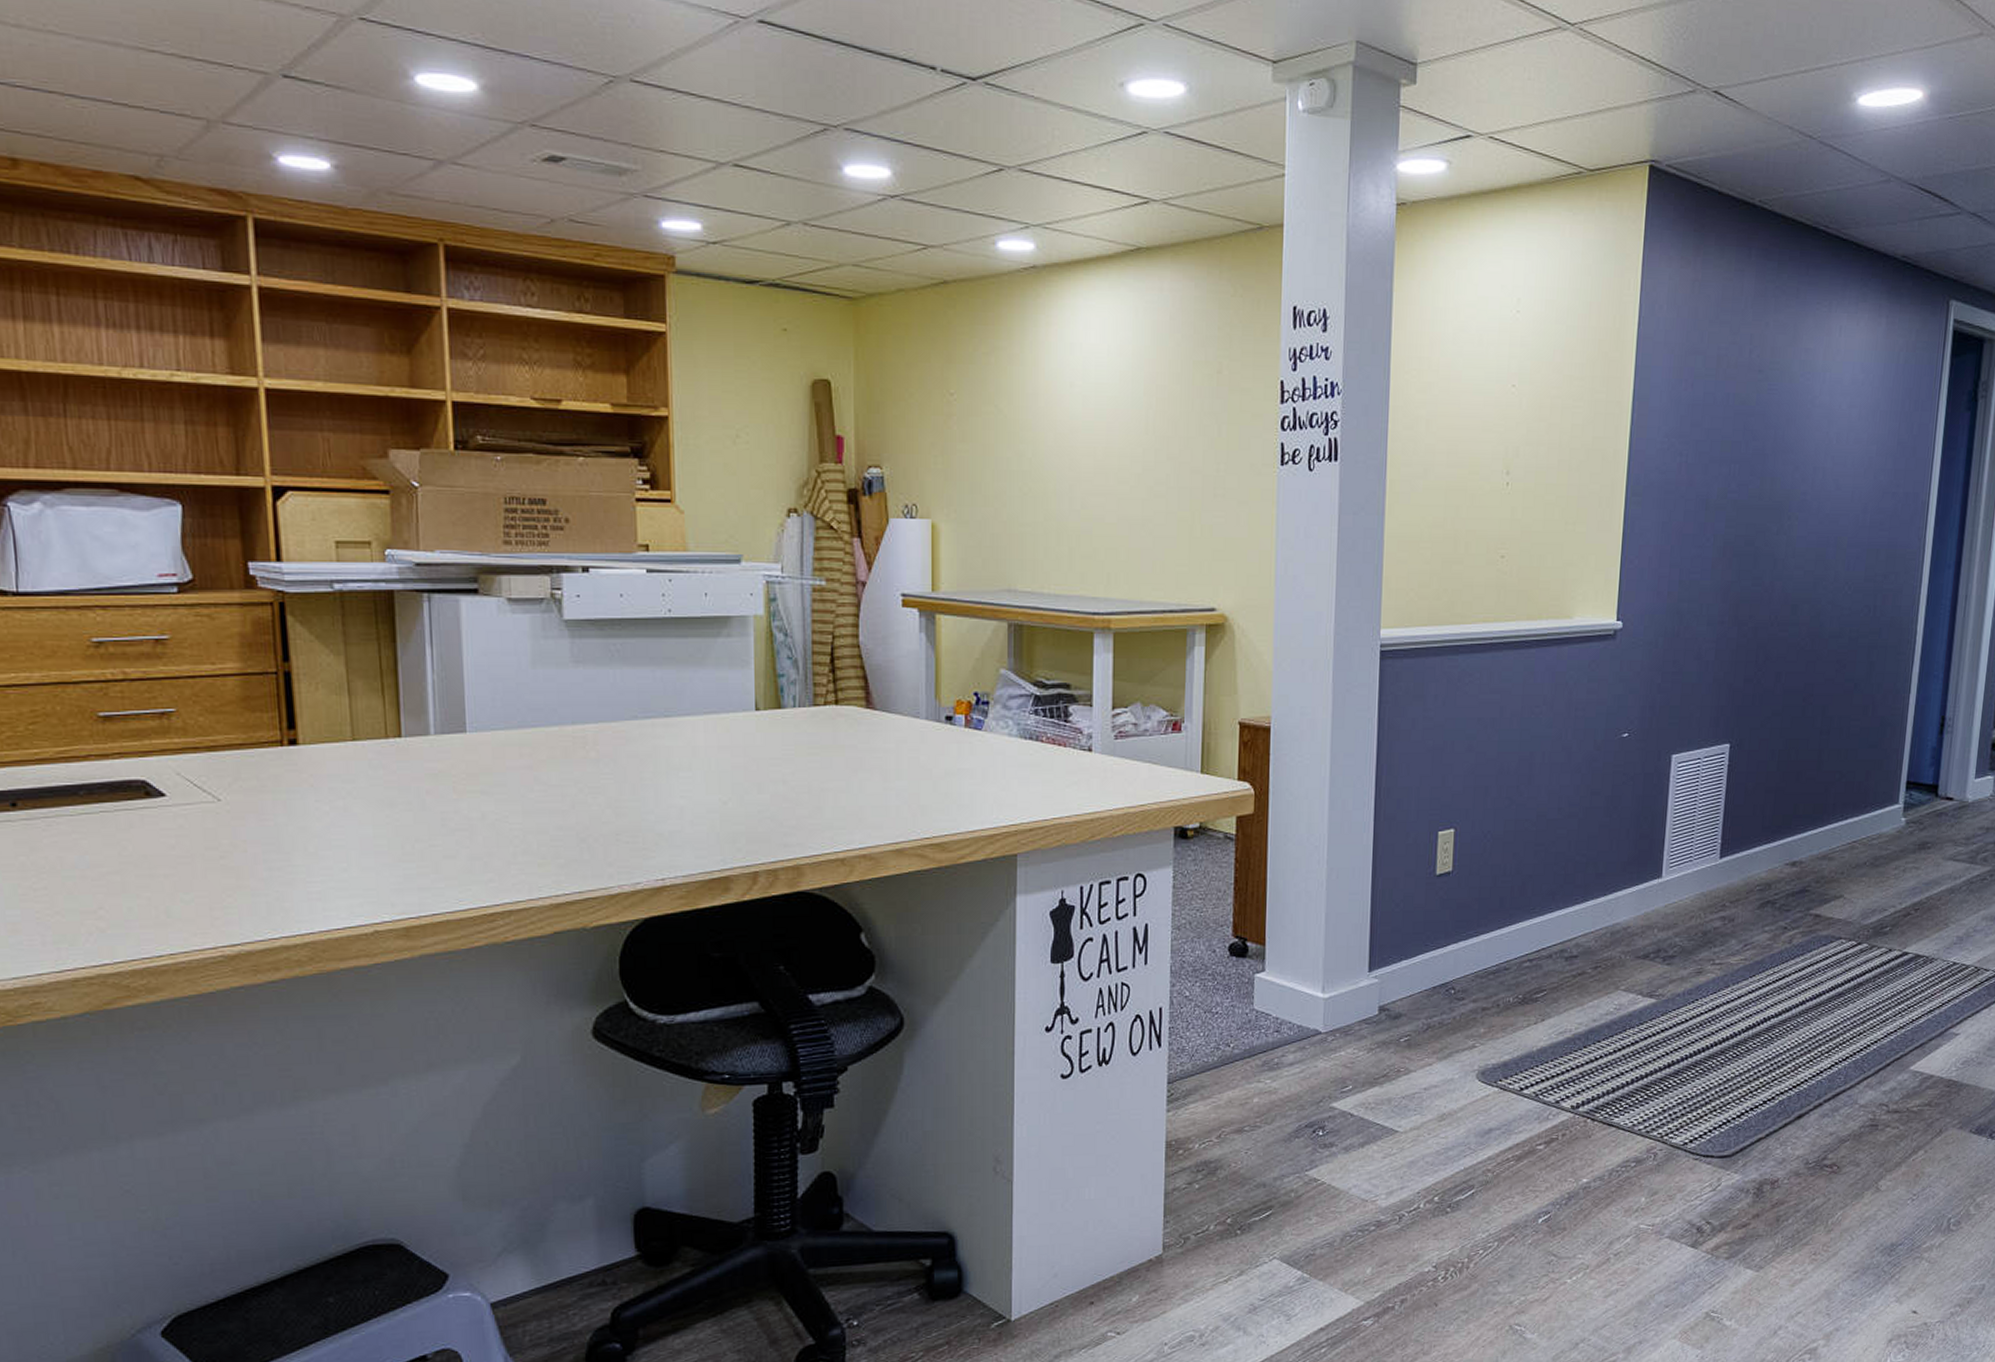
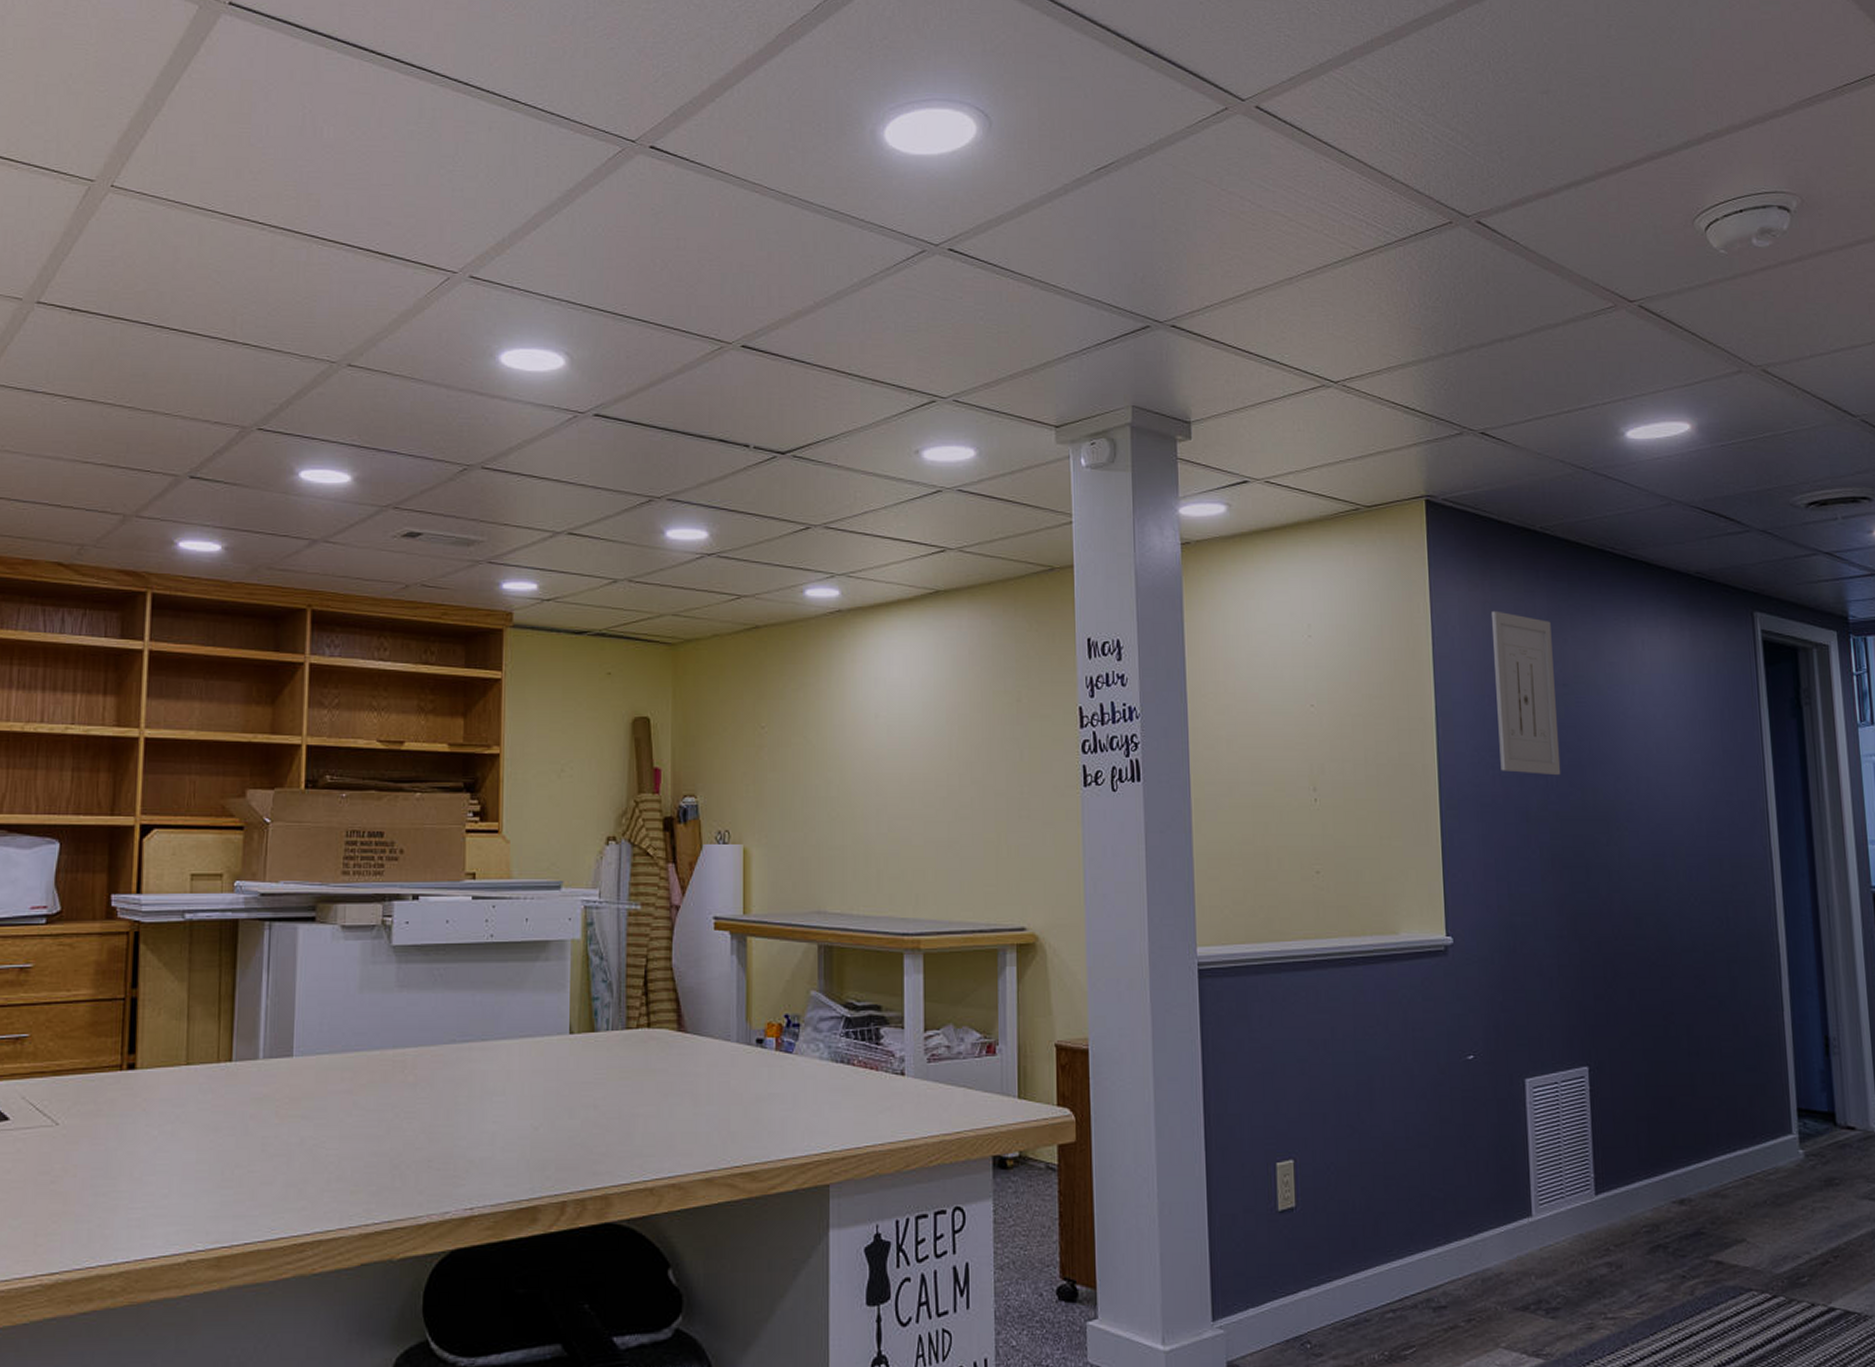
wall art: none [1688,290,1756,464] -> present [1490,610,1561,776]

